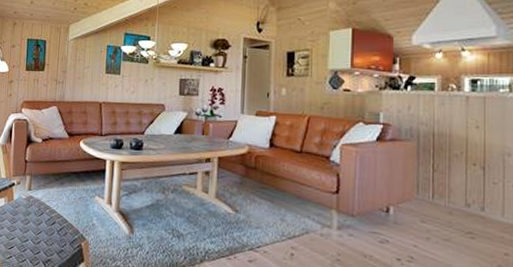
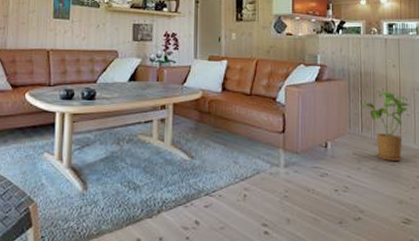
house plant: none [434,156,498,234] -> present [362,92,410,161]

